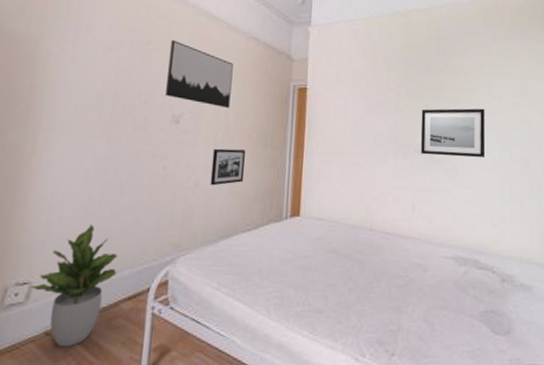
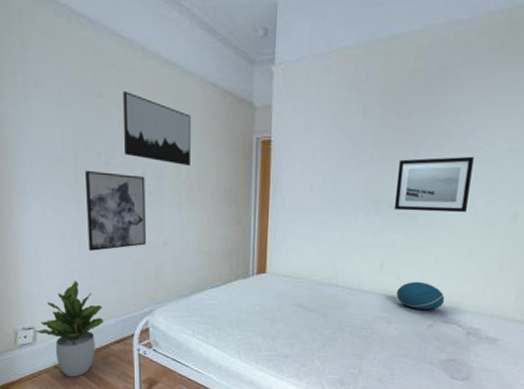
wall art: none [112,108,183,192] -> present [85,170,146,251]
picture frame: present [210,148,246,186] -> none [177,208,211,245]
cushion: none [430,224,476,255] -> present [397,281,445,310]

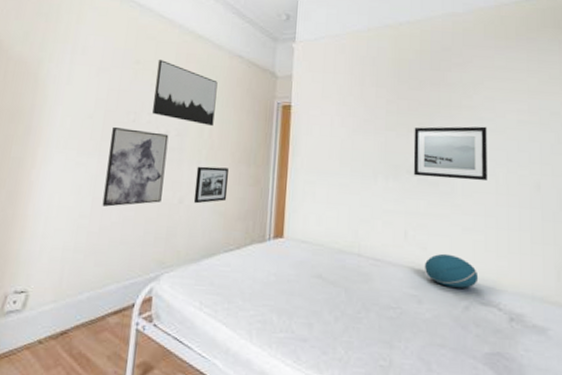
potted plant: present [36,280,103,378] -> none [28,238,106,357]
picture frame: none [177,208,211,245] -> present [193,166,229,204]

